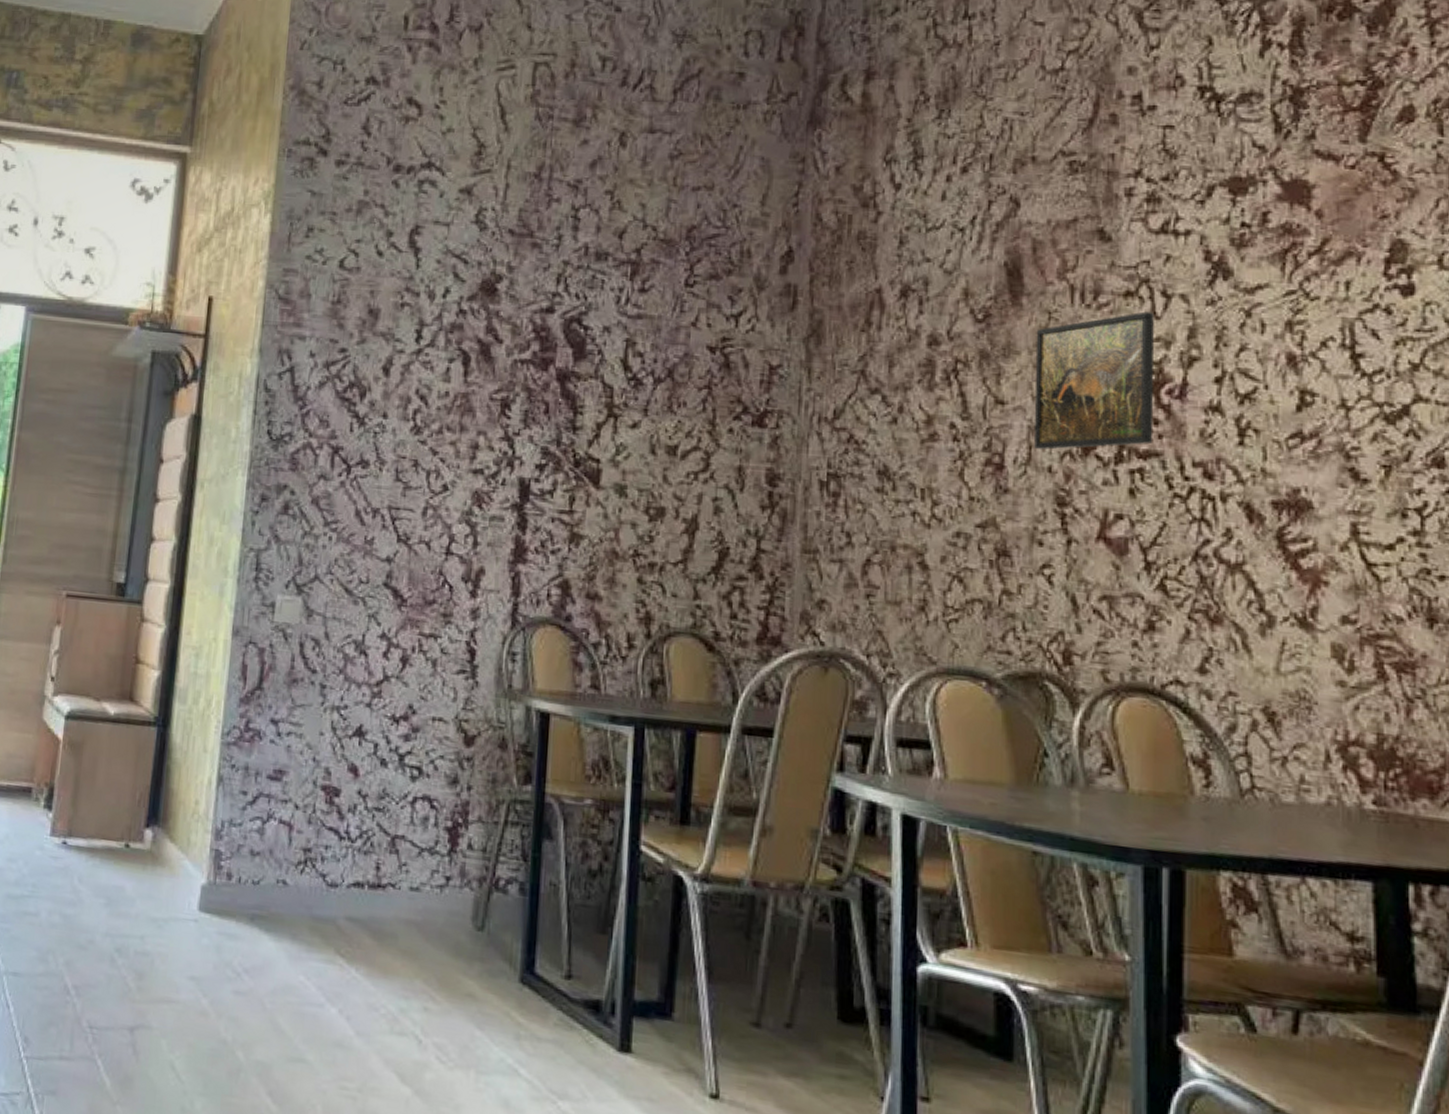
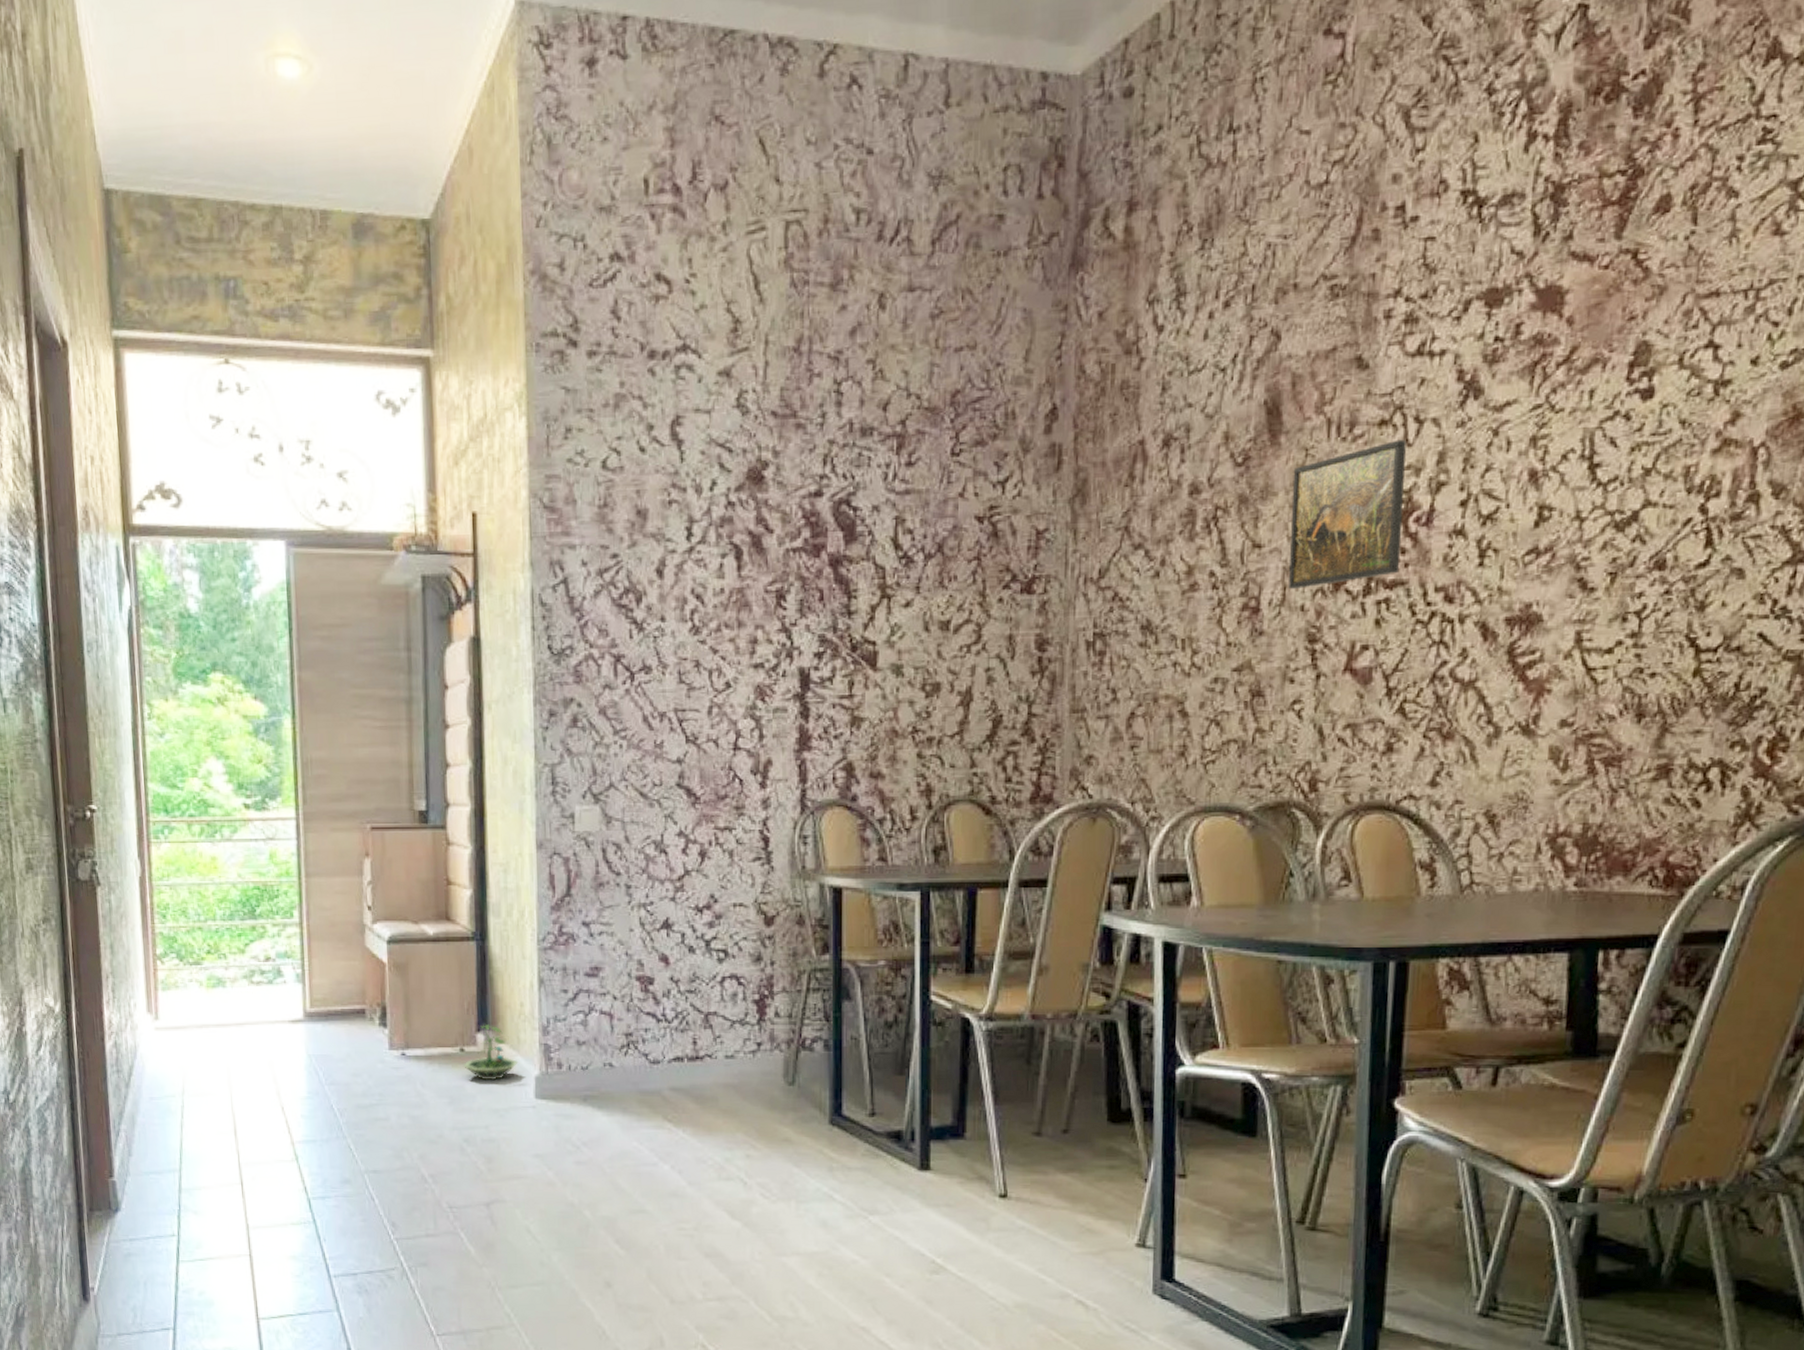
terrarium: none [127,820,186,884] -> present [464,1025,518,1080]

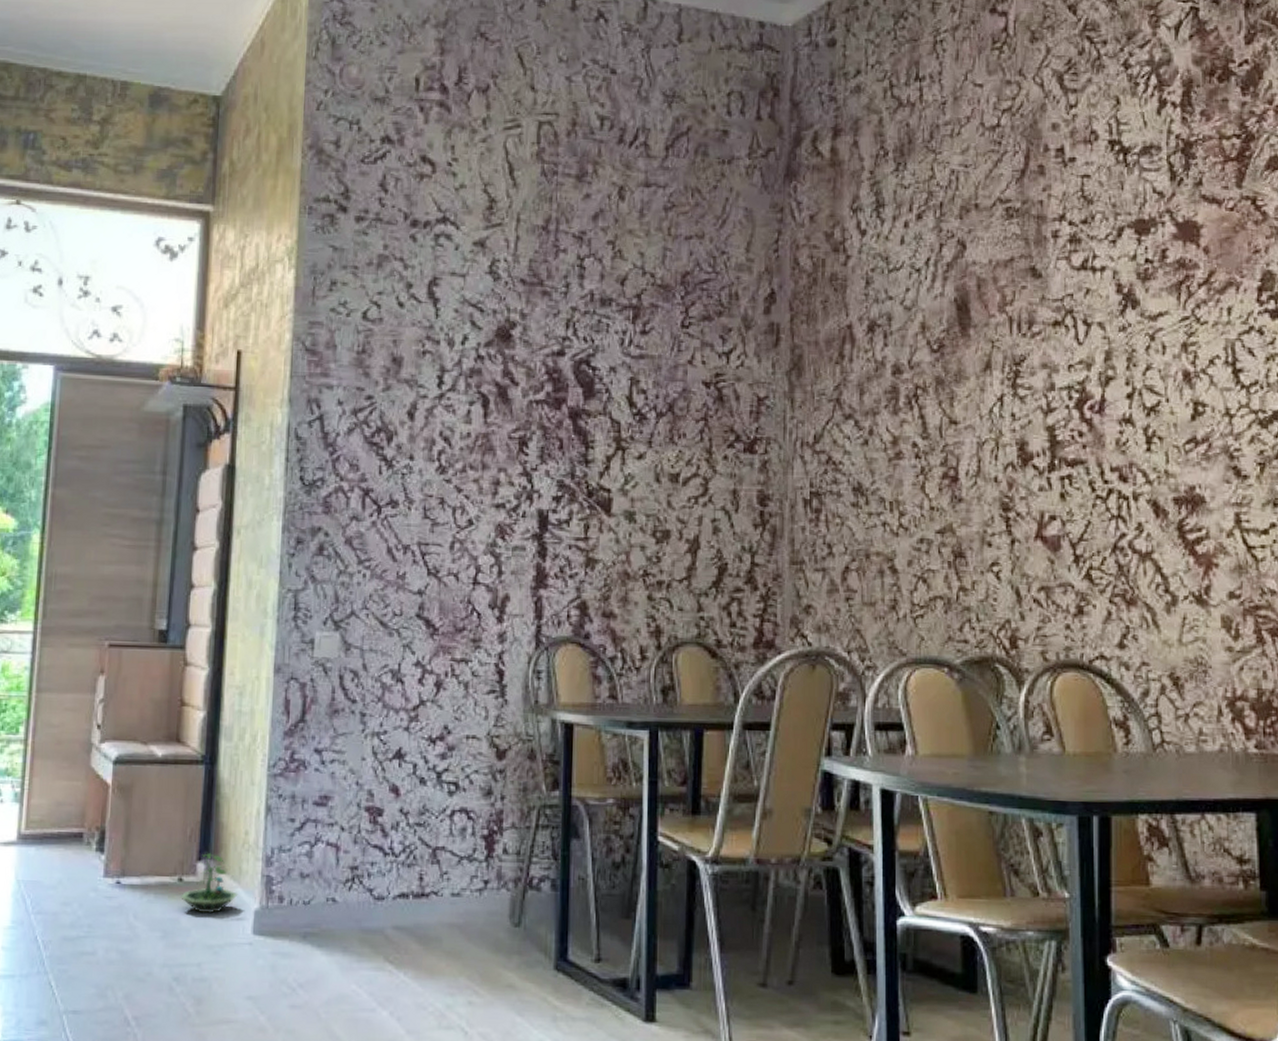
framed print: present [1288,439,1406,589] -> none [982,338,1079,462]

